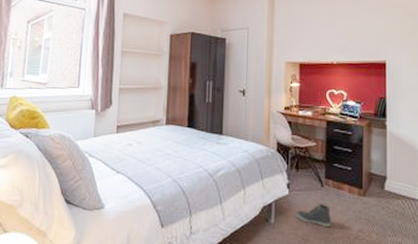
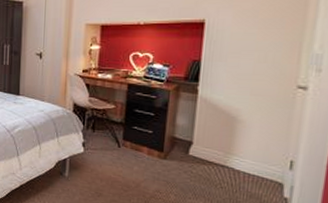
sneaker: present [296,204,331,227] -> none [91,163,127,184]

